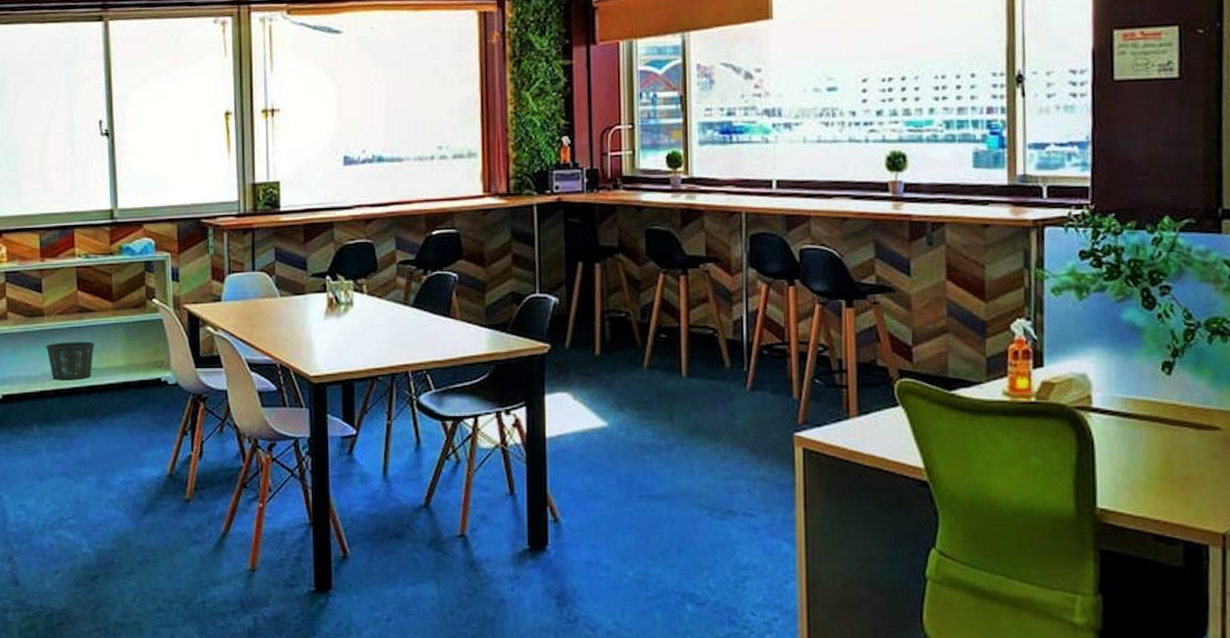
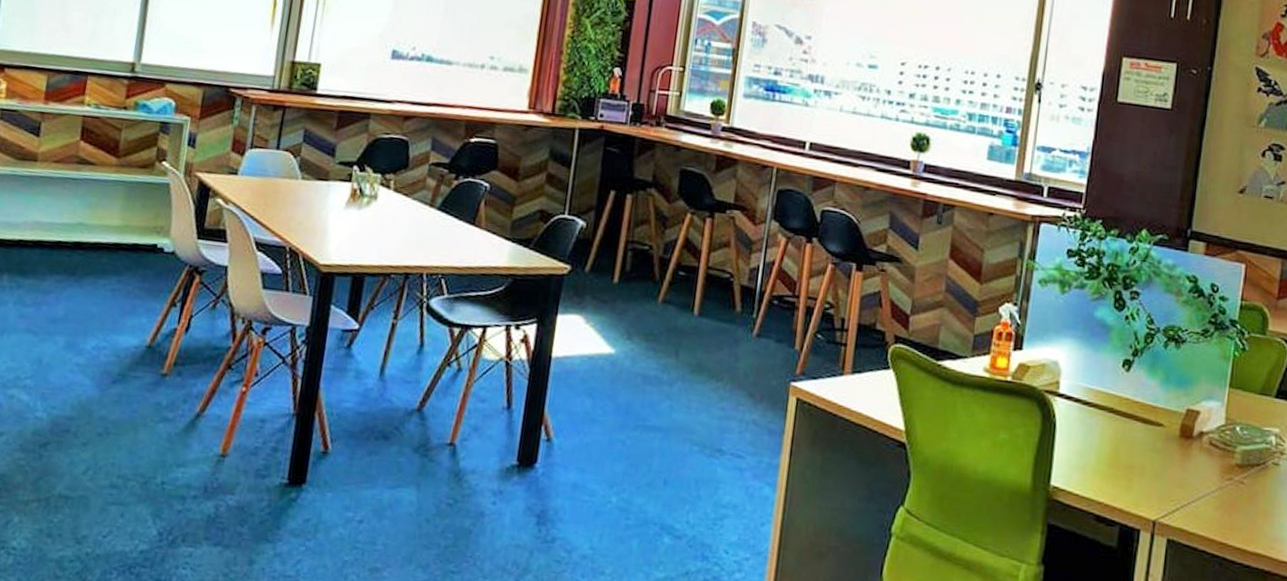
basket: present [45,341,95,380] -> none [32,191,90,234]

